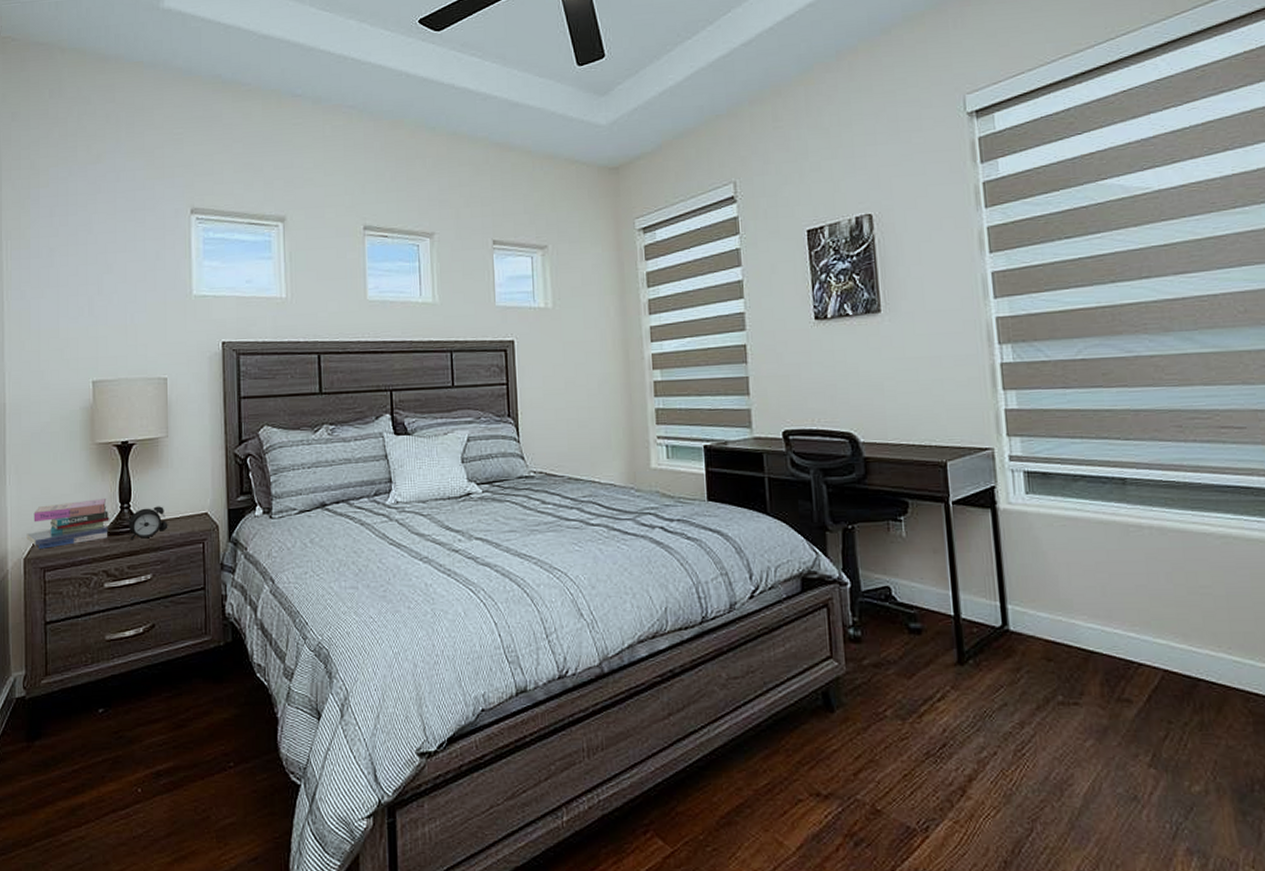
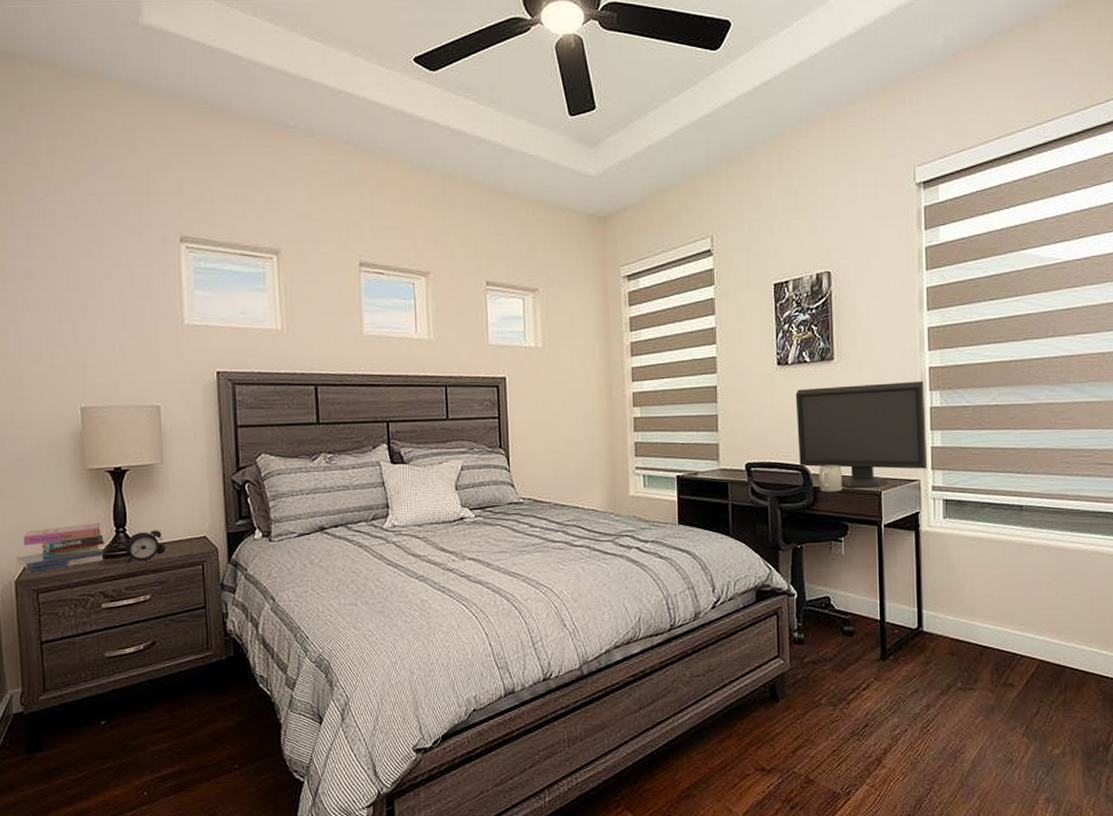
monitor: none [837,333,1001,458] -> present [795,381,927,488]
mug: none [869,431,899,464] -> present [818,464,842,492]

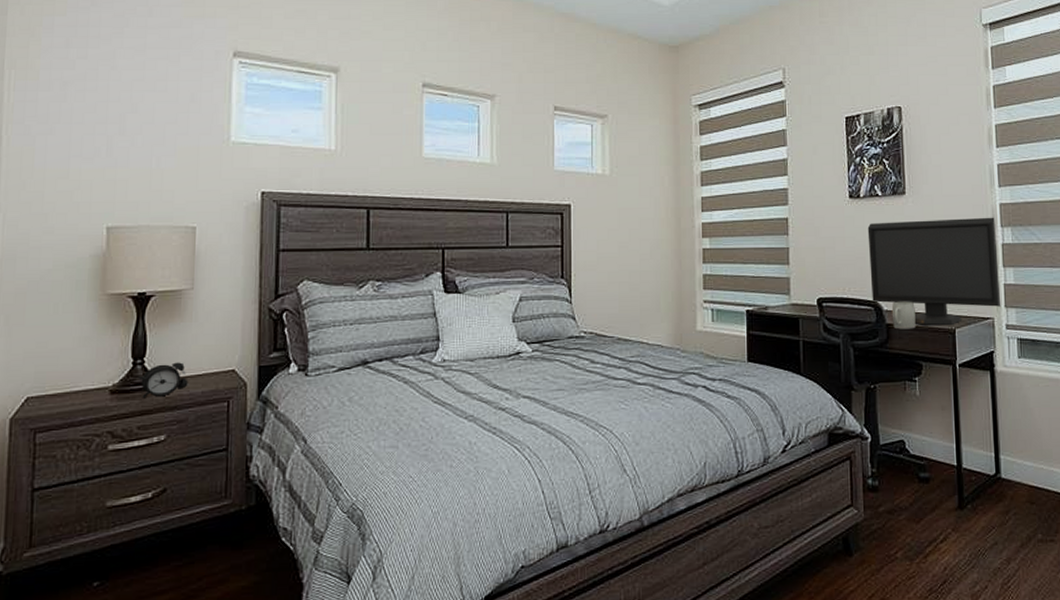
books: present [16,523,105,572] -> none [14,354,119,408]

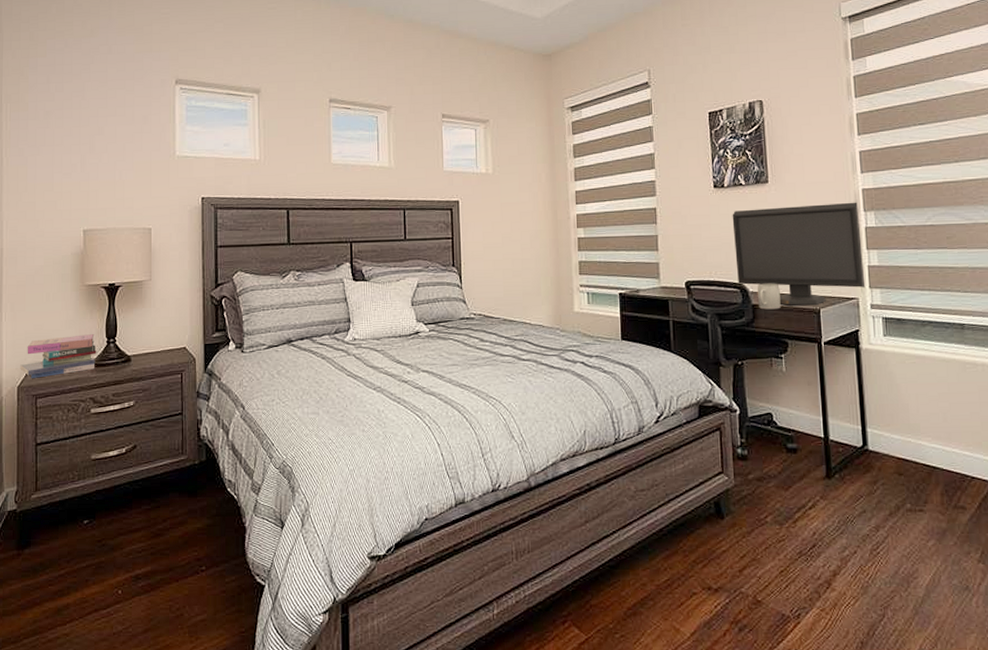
books: none [14,354,119,408] -> present [20,334,97,378]
alarm clock: present [138,362,190,397] -> none [111,341,151,370]

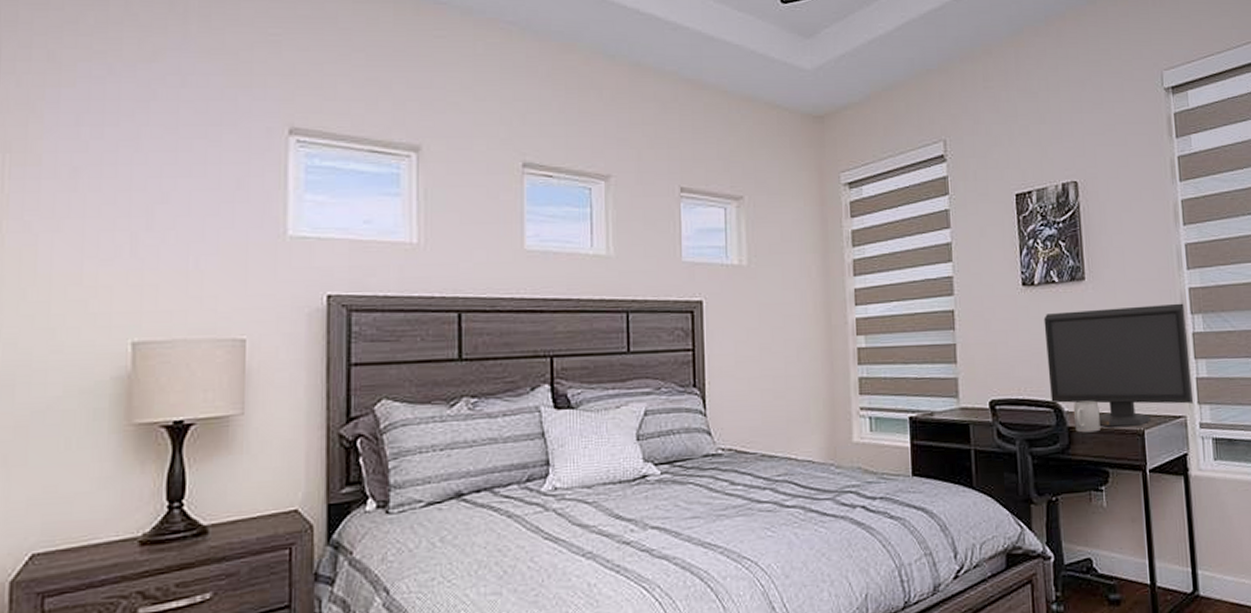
books: present [20,334,97,378] -> none [15,496,150,567]

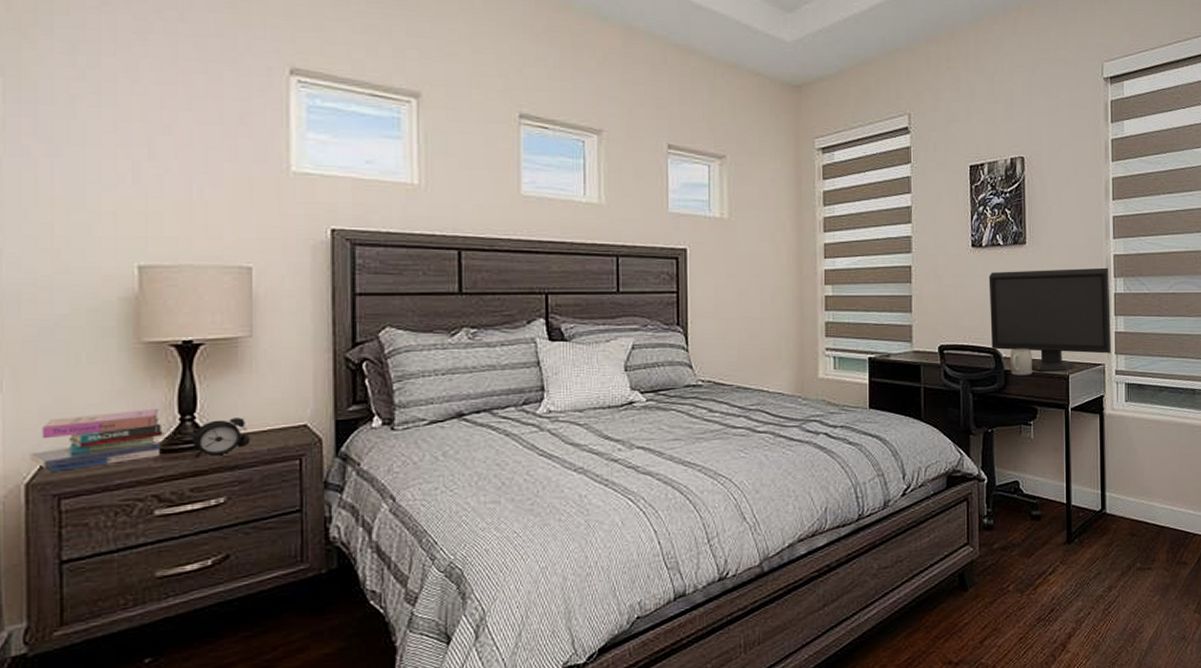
books: none [15,496,150,567] -> present [29,409,163,472]
alarm clock: none [175,503,241,548] -> present [188,417,253,457]

